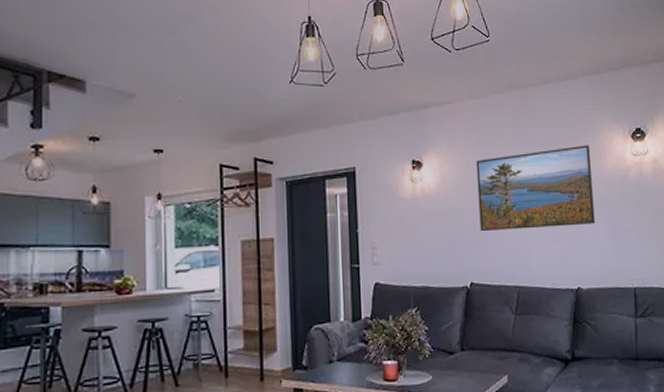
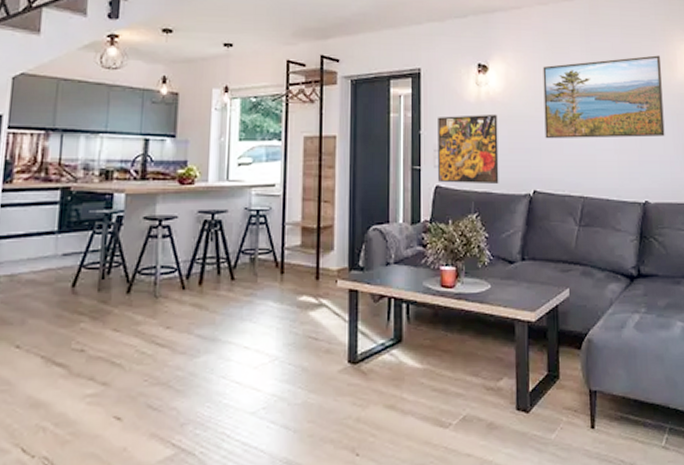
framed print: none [374,209,437,280] -> present [438,114,499,183]

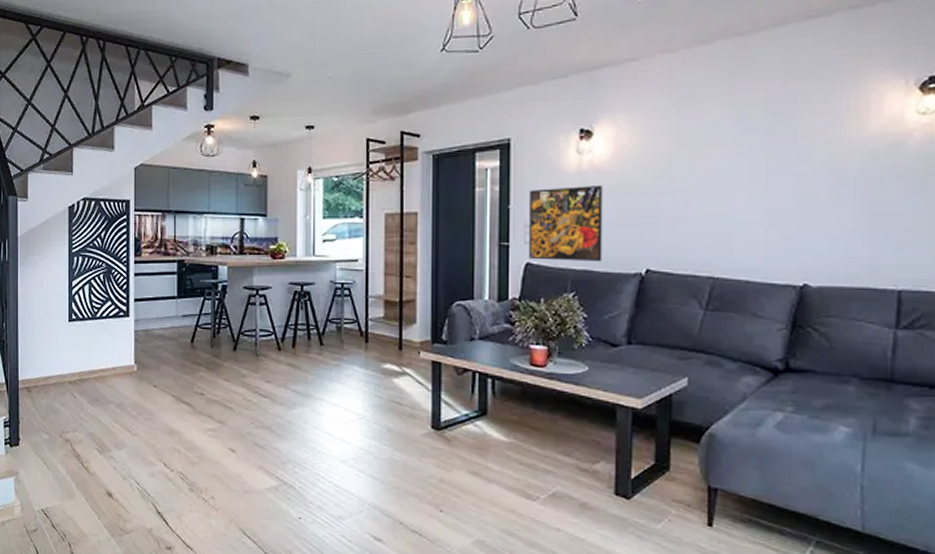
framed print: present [543,55,665,139] -> none [665,102,844,212]

